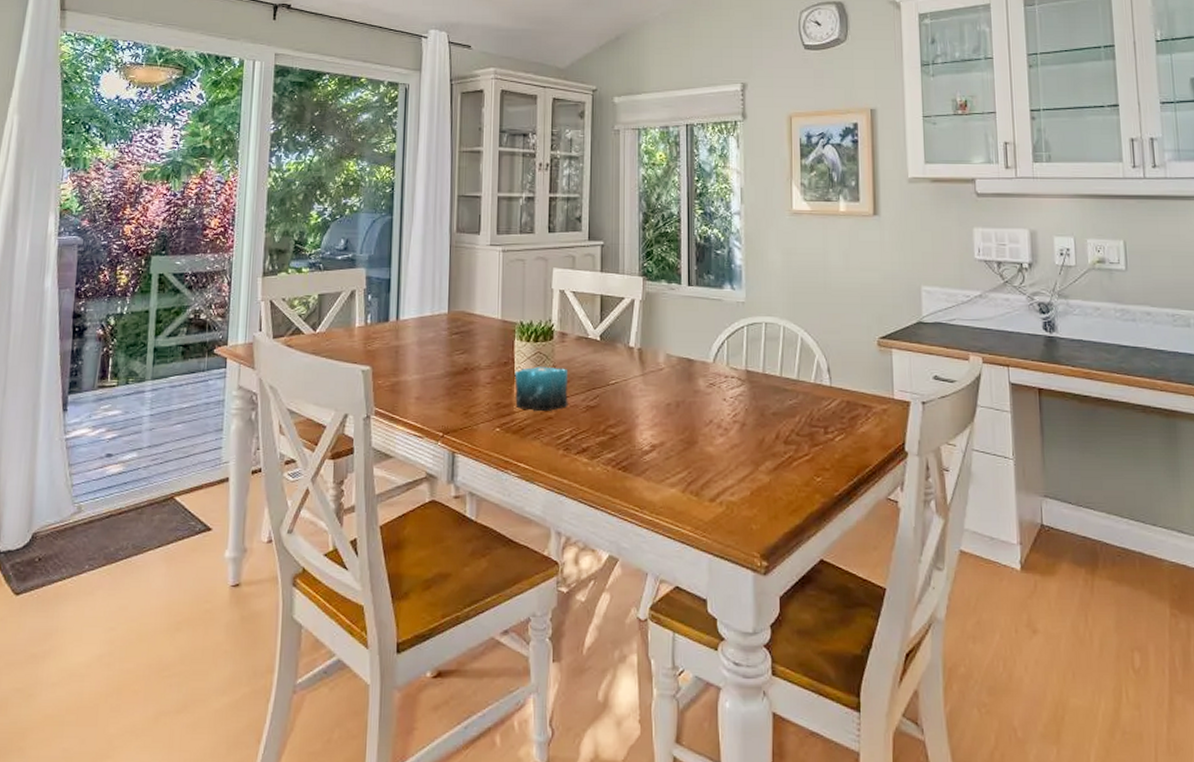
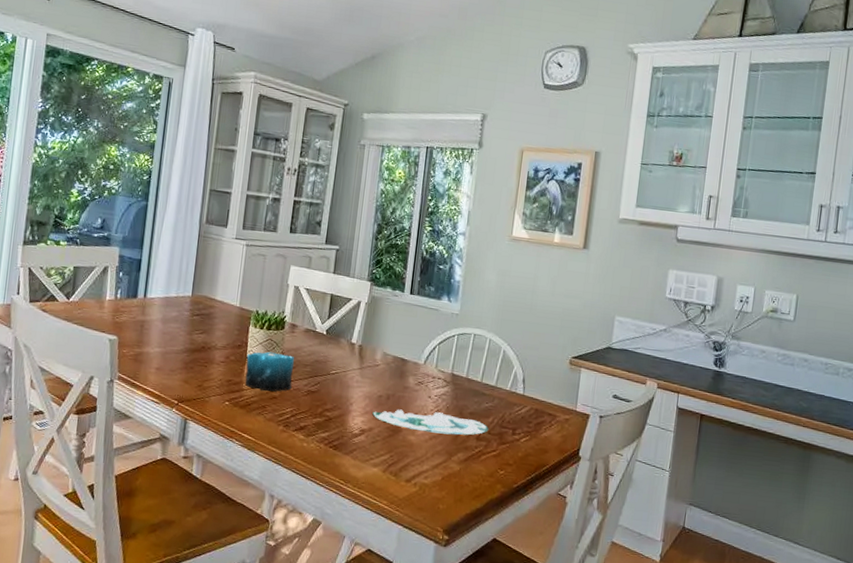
plate: none [662,416,797,441] -> present [372,409,489,436]

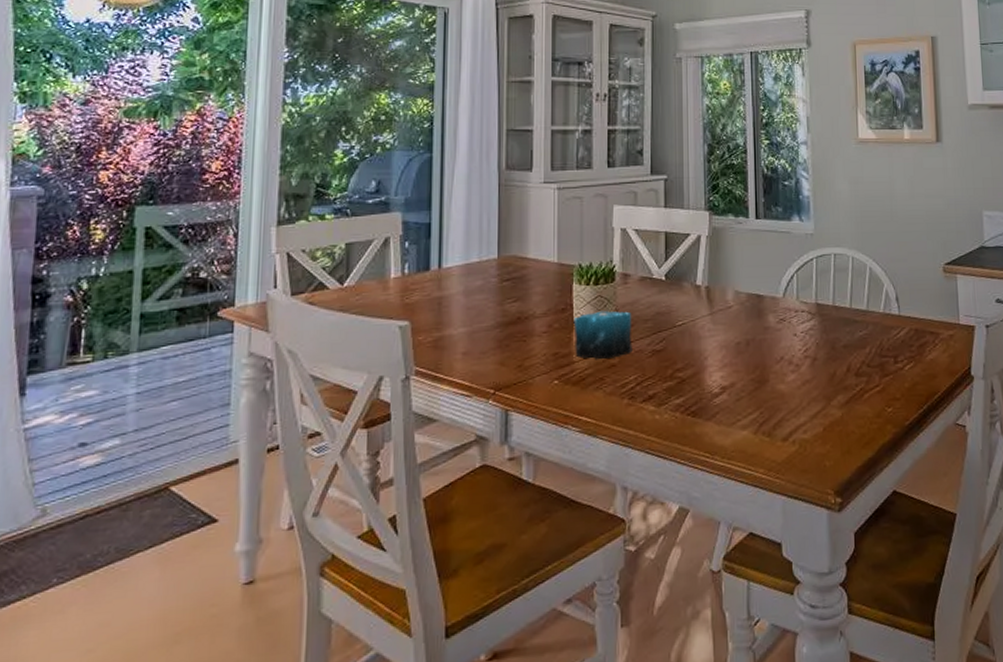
plate: present [372,409,489,436] -> none [732,351,867,377]

